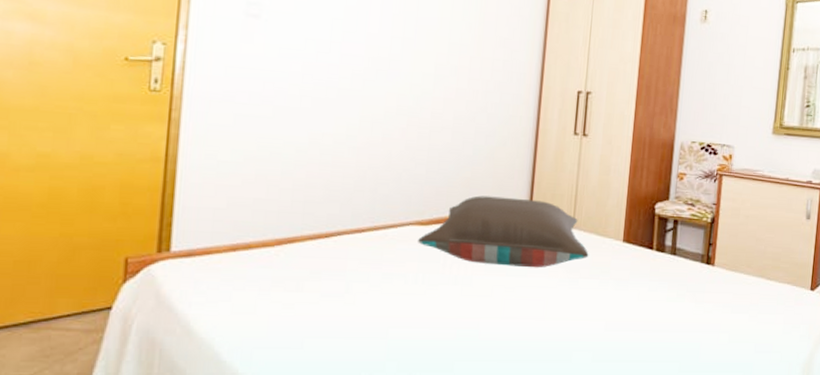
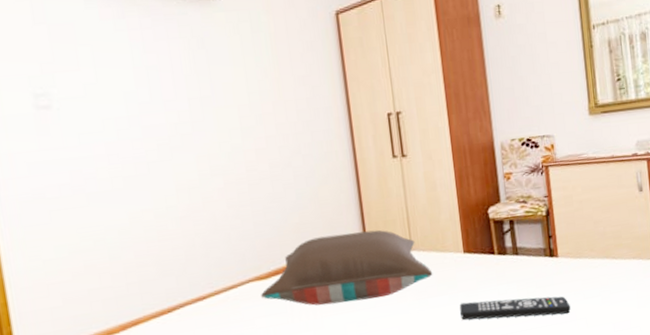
remote control: none [607,290,717,324] -> present [459,296,571,320]

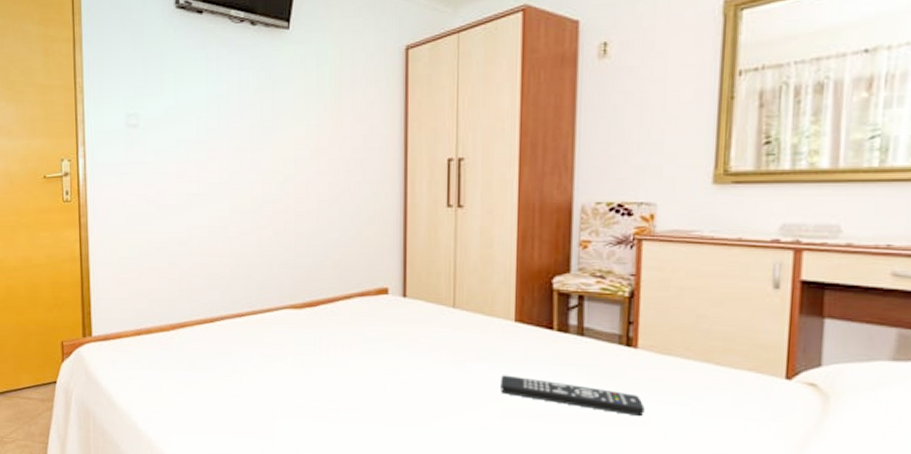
pillow: present [261,230,433,306] -> none [294,277,475,351]

